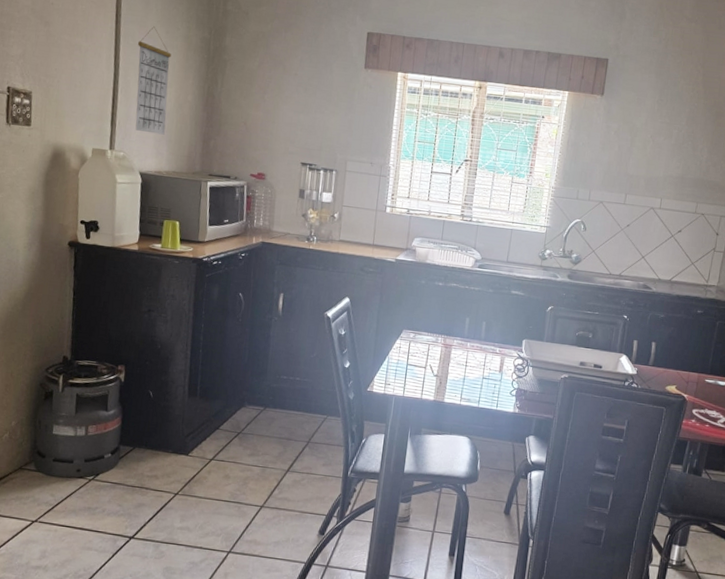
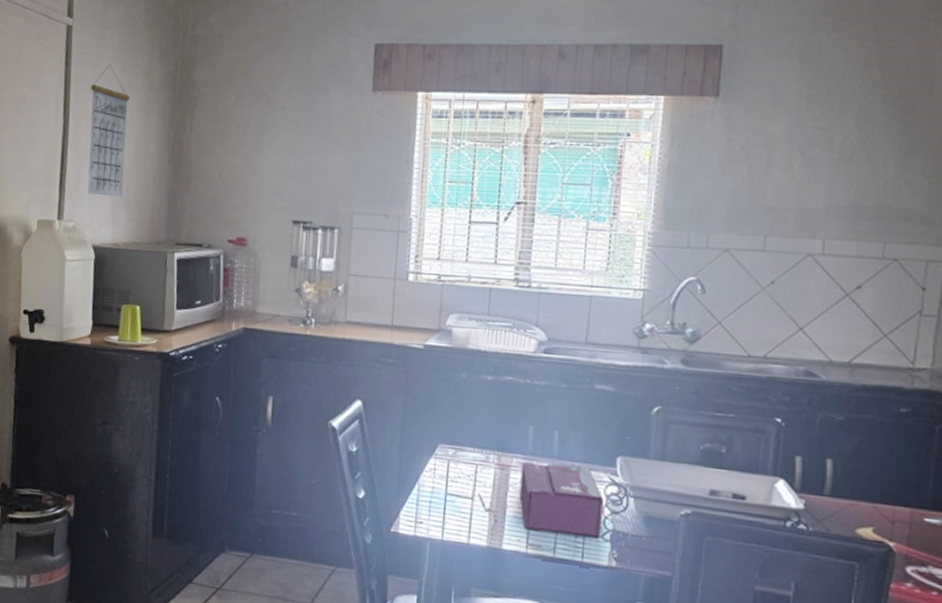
tissue box: none [457,343,513,393] -> present [519,462,605,537]

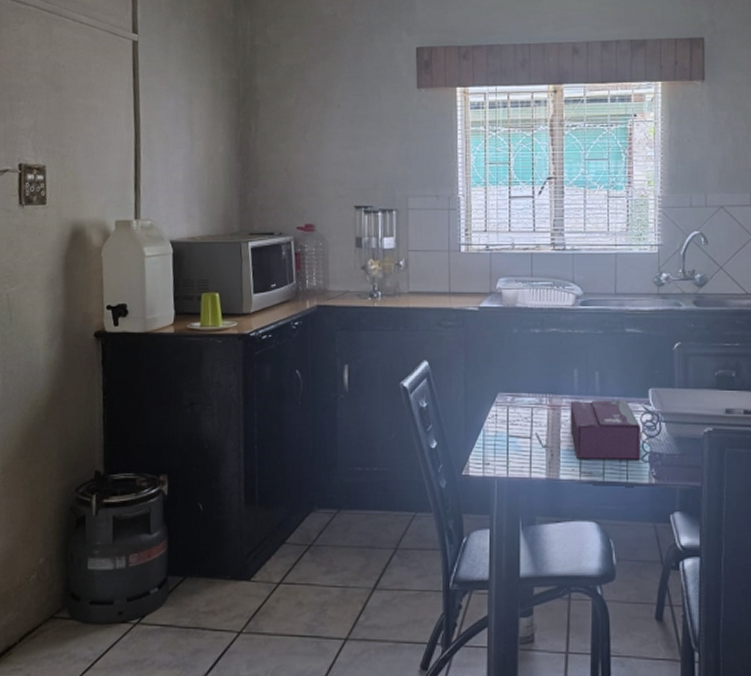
calendar: present [87,65,130,197] -> none [158,75,197,195]

